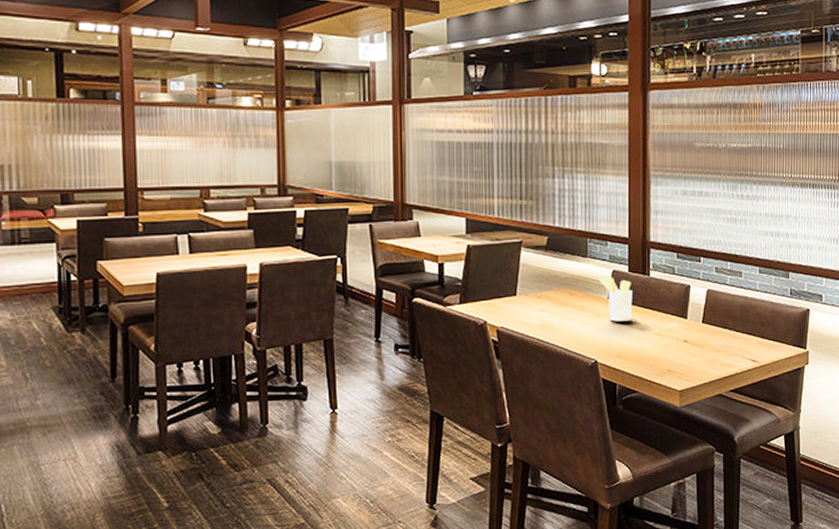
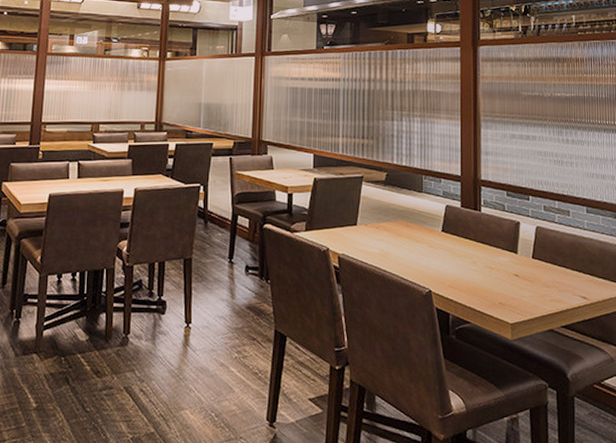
utensil holder: present [598,276,633,322] -> none [432,211,465,254]

